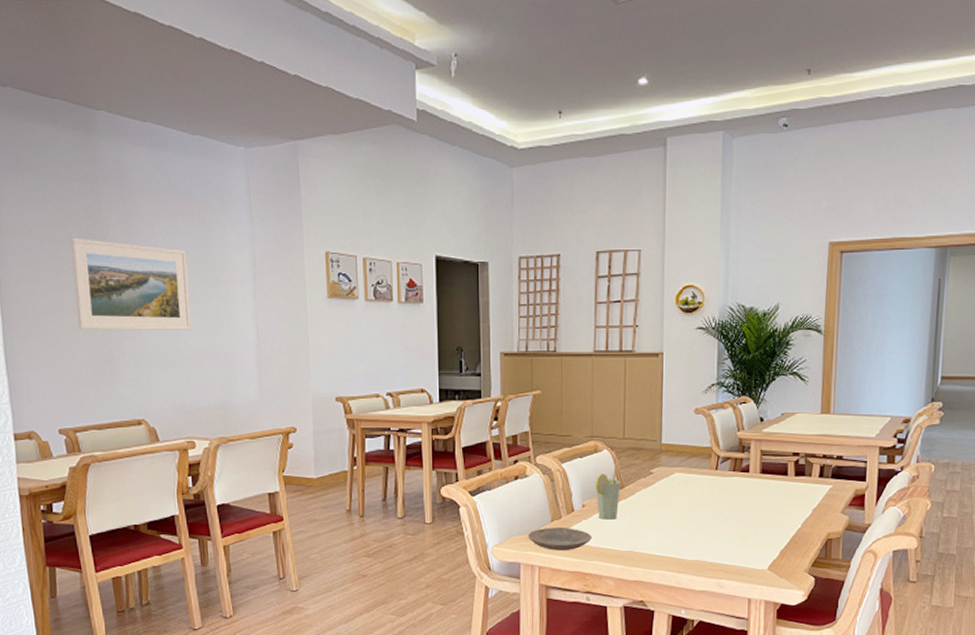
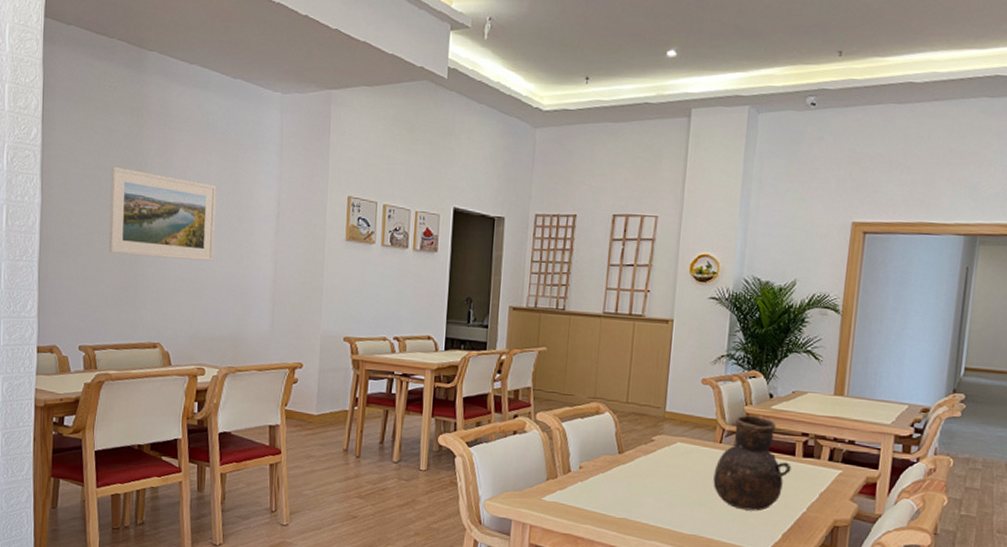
plate: present [528,528,593,550] -> none [522,486,587,512]
cup: present [596,467,620,520] -> none [594,431,620,484]
vase: none [712,440,785,532] -> present [713,415,791,511]

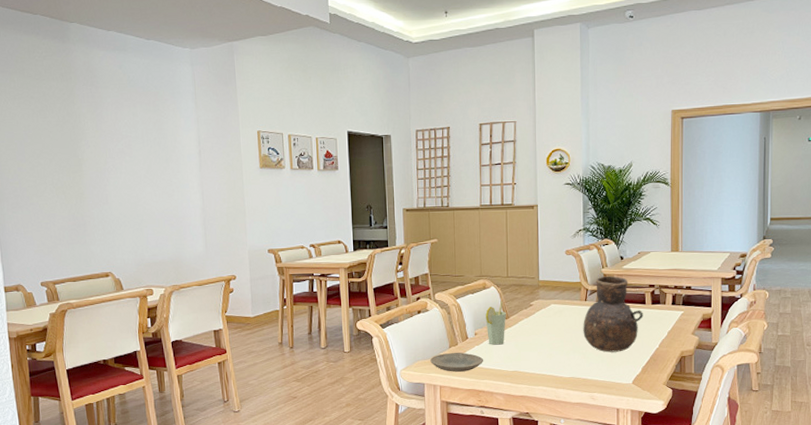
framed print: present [109,166,217,261] -> none [49,125,149,200]
plate: none [522,486,587,512] -> present [430,352,484,372]
cup: none [594,431,620,484] -> present [485,301,506,345]

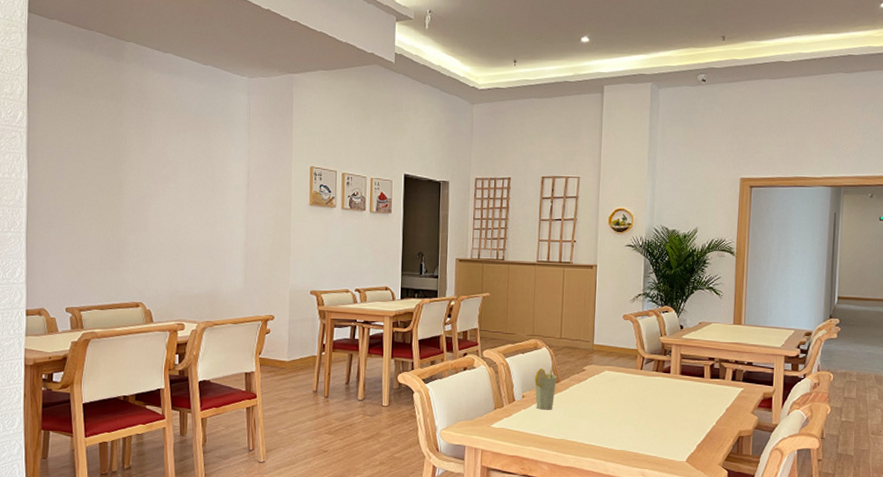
plate: present [430,352,484,372] -> none [473,415,530,436]
vase: present [583,275,644,353] -> none [637,345,701,427]

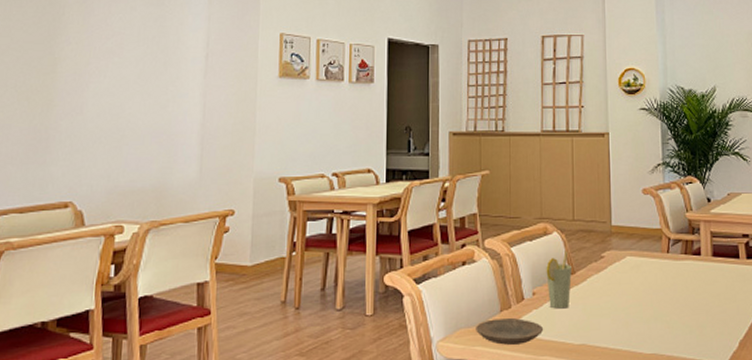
plate: none [473,415,530,436] -> present [476,318,544,345]

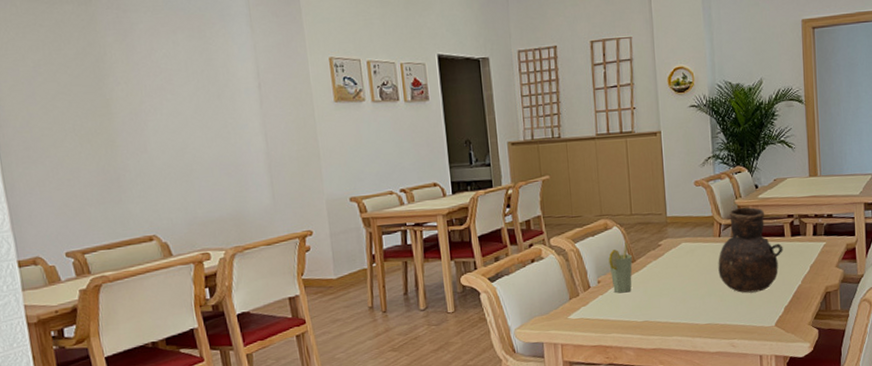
plate: present [476,318,544,345] -> none [548,304,610,327]
vase: none [665,221,738,321] -> present [718,207,783,293]

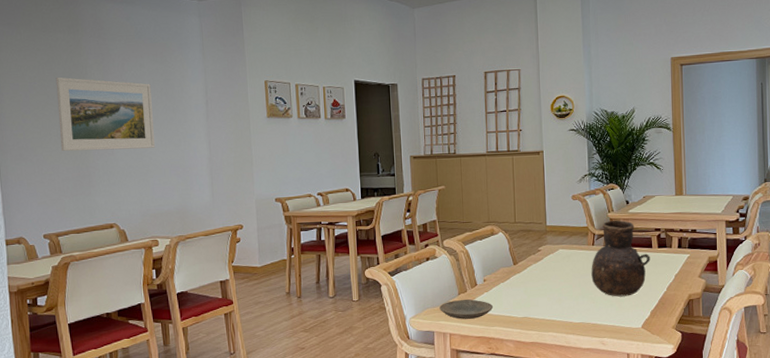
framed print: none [66,59,198,150] -> present [55,77,155,151]
plate: none [548,304,610,327] -> present [439,299,494,319]
cup: present [608,242,633,294] -> none [494,247,515,291]

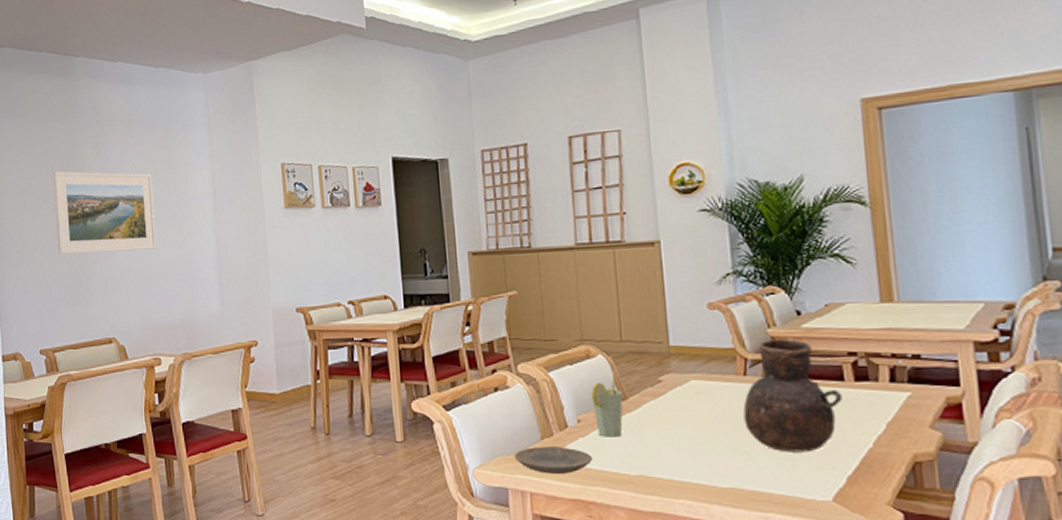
cup: none [494,247,515,291] -> present [591,375,623,437]

